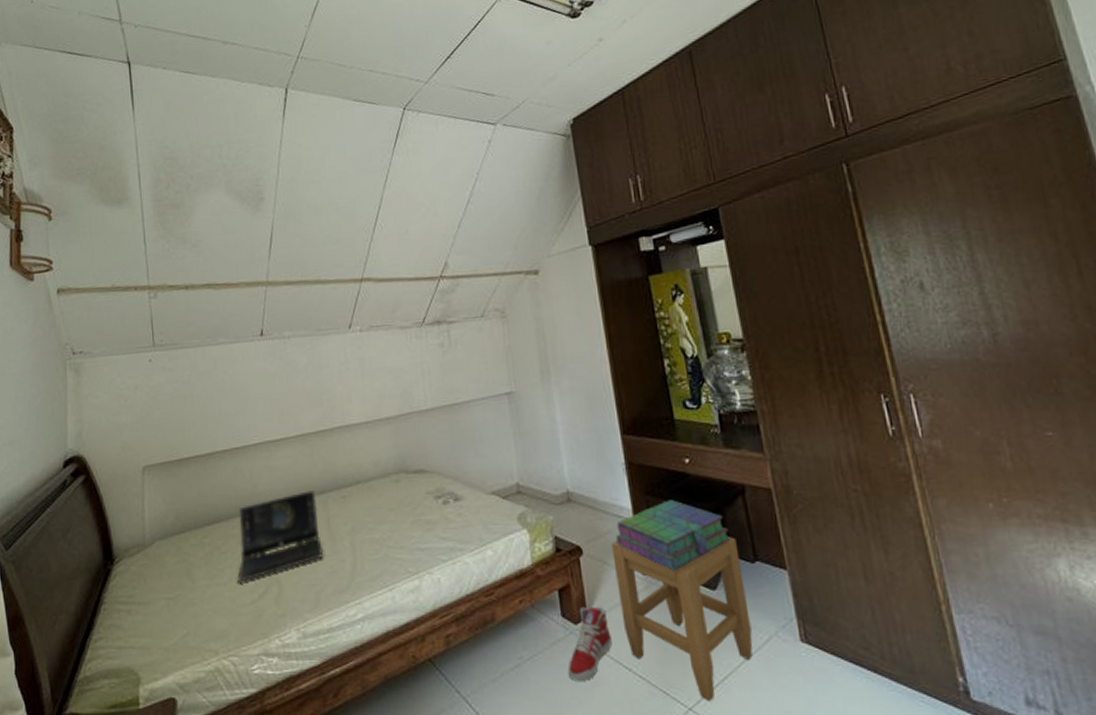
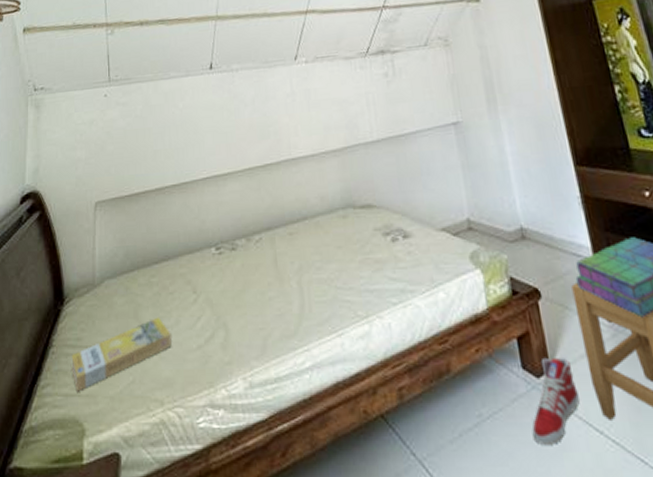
book: none [124,575,225,644] -> present [71,317,172,392]
laptop computer: present [237,489,324,582] -> none [184,225,271,325]

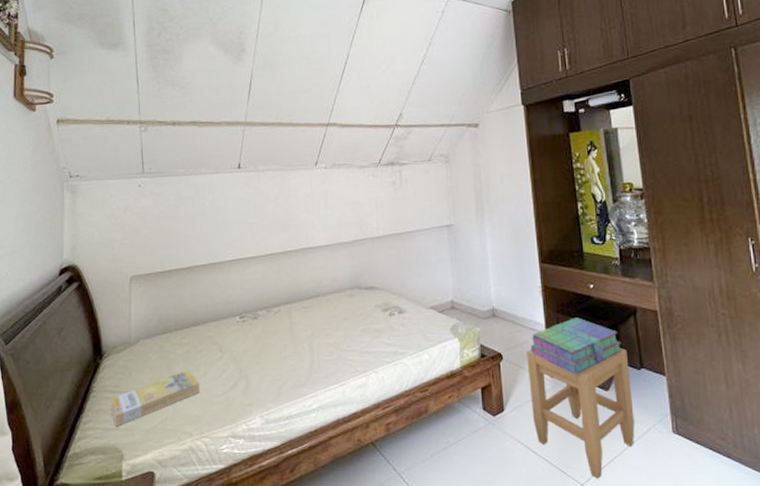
sneaker: present [532,357,580,445] -> none [485,402,523,462]

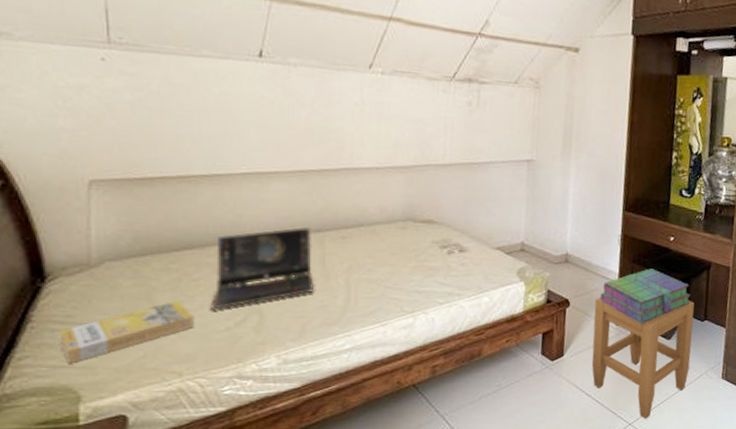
laptop computer: none [211,300,286,376] -> present [210,226,315,310]

